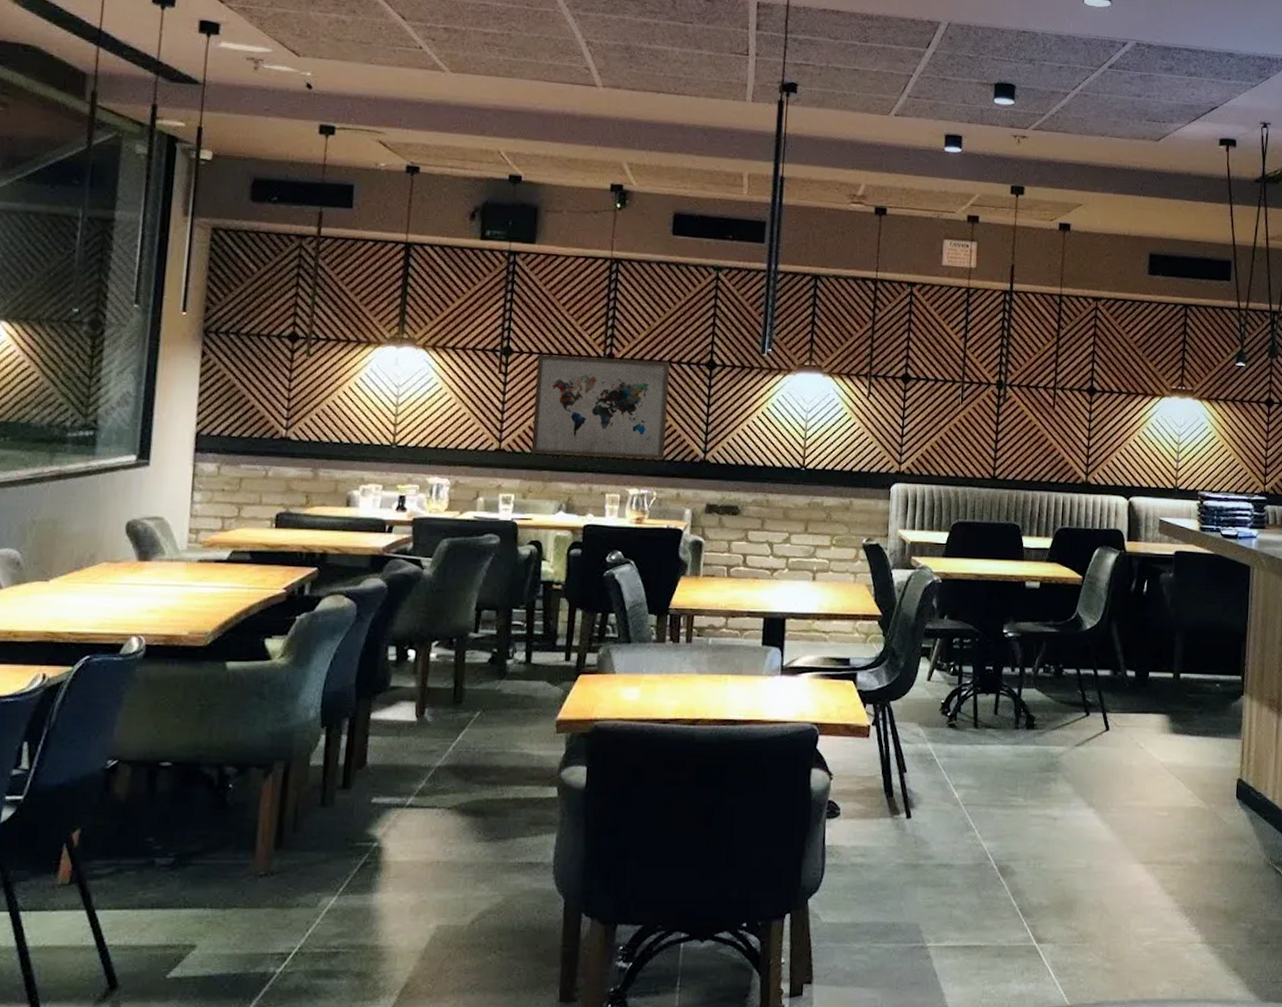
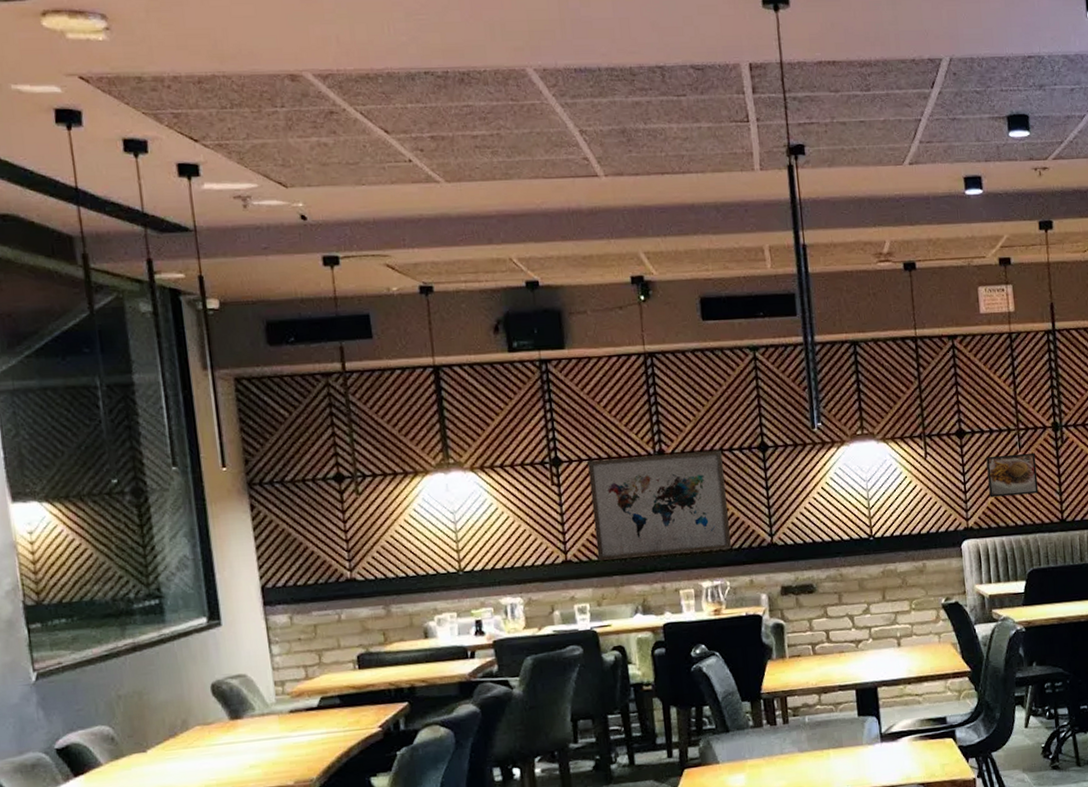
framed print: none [926,404,976,448] -> present [986,452,1039,498]

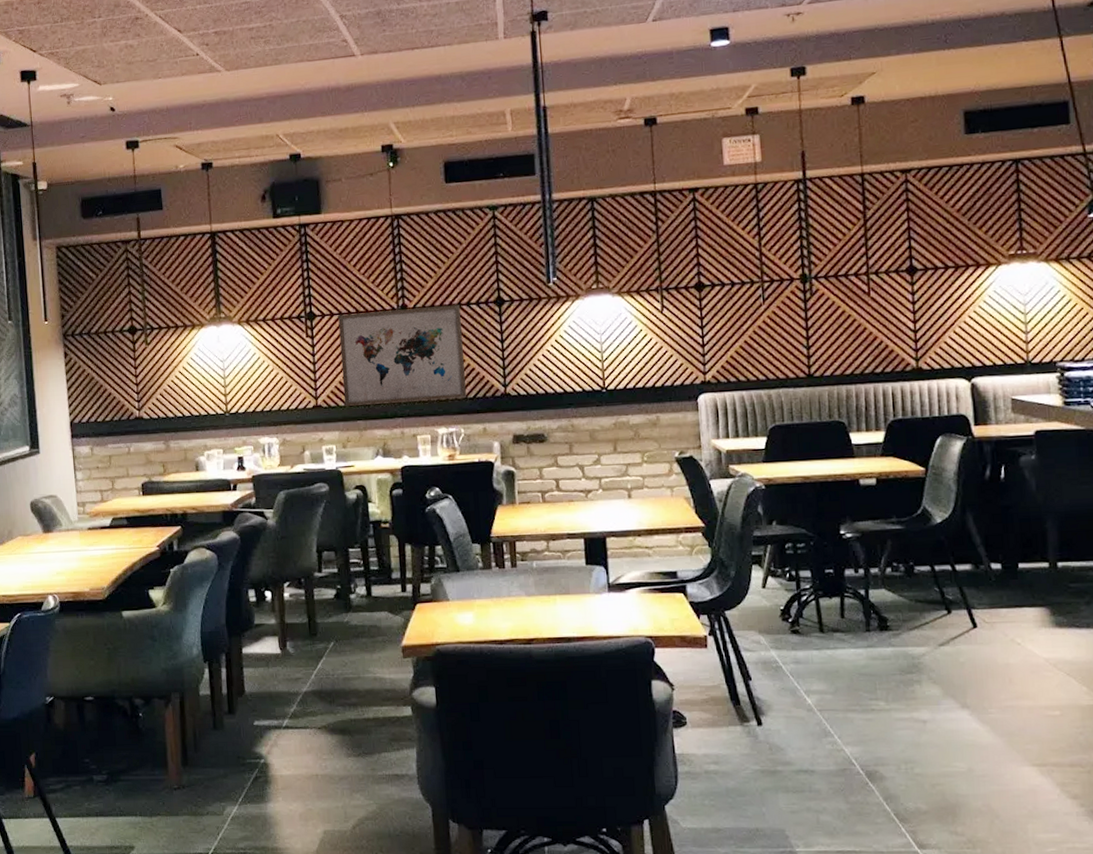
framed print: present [986,452,1039,498] -> none [726,305,784,351]

